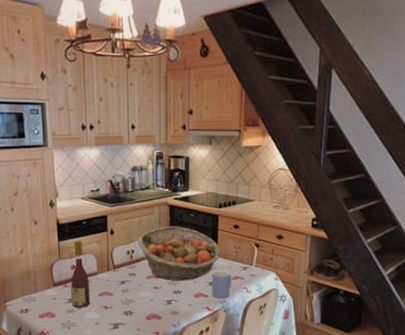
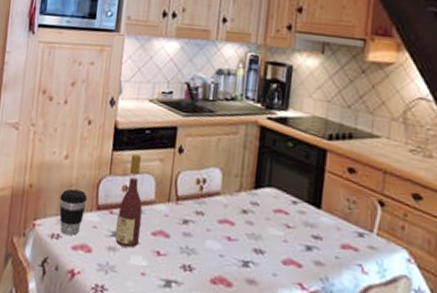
coffee cup: none [22,275,45,309] -> present [59,188,88,236]
fruit basket: present [137,226,221,281] -> none [211,153,327,237]
mug: present [212,270,232,299] -> none [308,230,341,276]

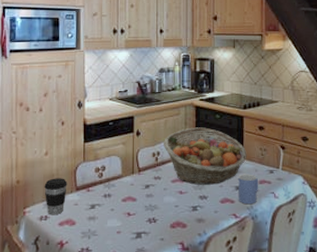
wine bottle: present [115,154,143,248] -> none [93,142,113,215]
fruit basket: none [211,153,327,237] -> present [163,127,247,185]
mug: none [308,230,341,276] -> present [238,174,259,205]

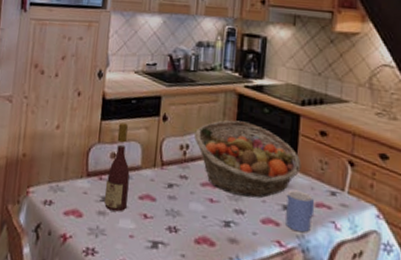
coffee cup: present [44,178,68,215] -> none [51,157,78,202]
wine bottle: none [93,142,113,215] -> present [104,122,130,212]

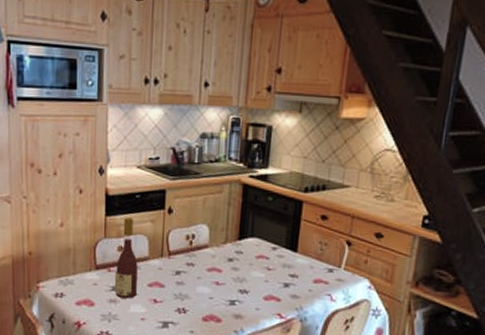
fruit basket: present [193,120,302,198] -> none [199,209,303,279]
mug: present [286,190,315,233] -> none [286,269,314,306]

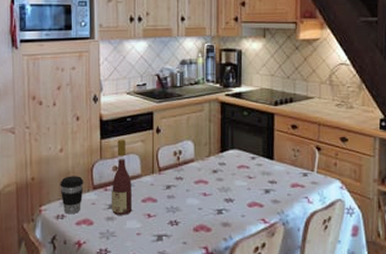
coffee cup: none [59,253,86,294] -> present [60,176,84,214]

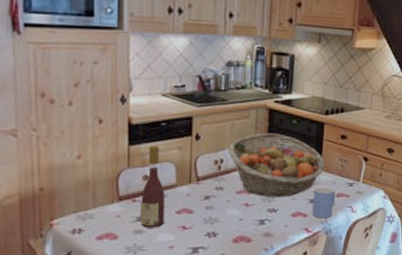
coffee cup: present [60,176,84,214] -> none [77,186,107,228]
fruit basket: none [185,125,278,187] -> present [227,133,325,197]
mug: none [268,176,291,210] -> present [312,186,336,219]

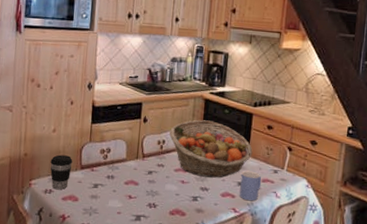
coffee cup: none [77,186,107,228] -> present [50,154,73,190]
wine bottle: present [139,146,165,228] -> none [96,125,117,195]

